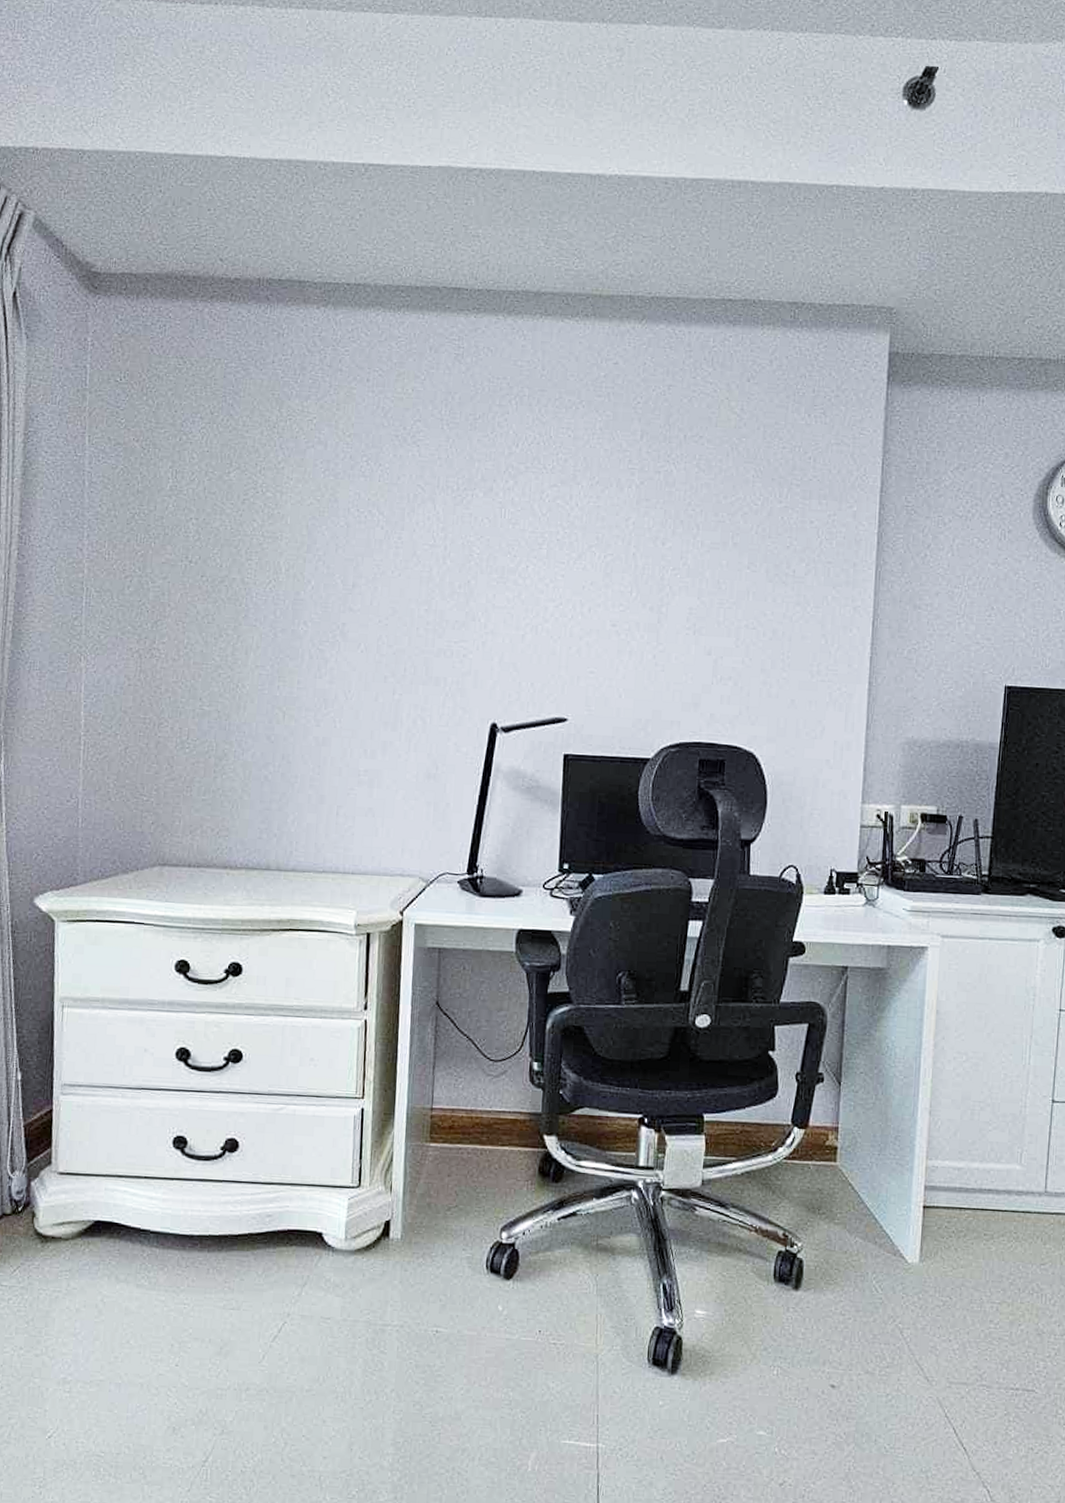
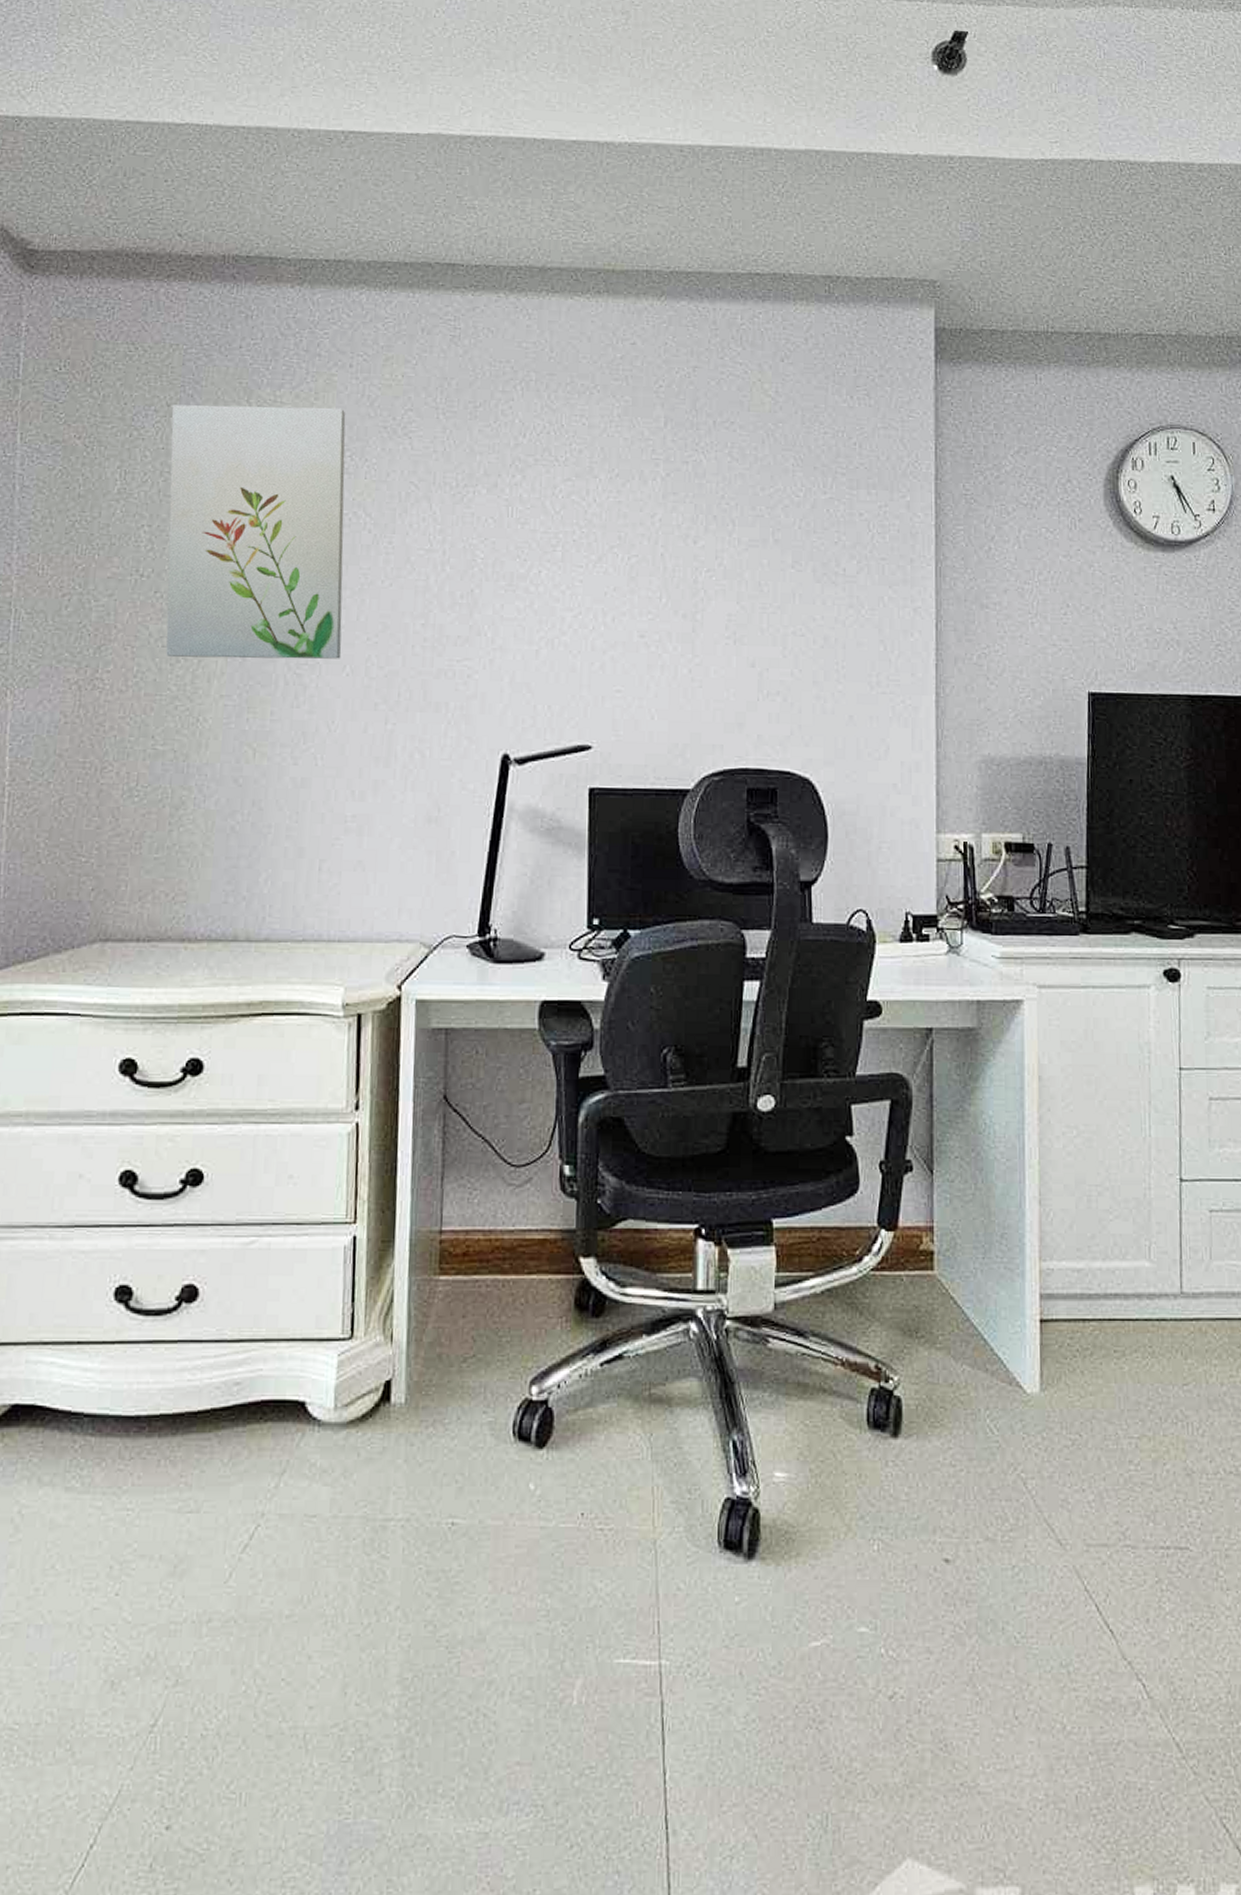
wall art: none [211,413,363,638] -> present [166,404,346,659]

